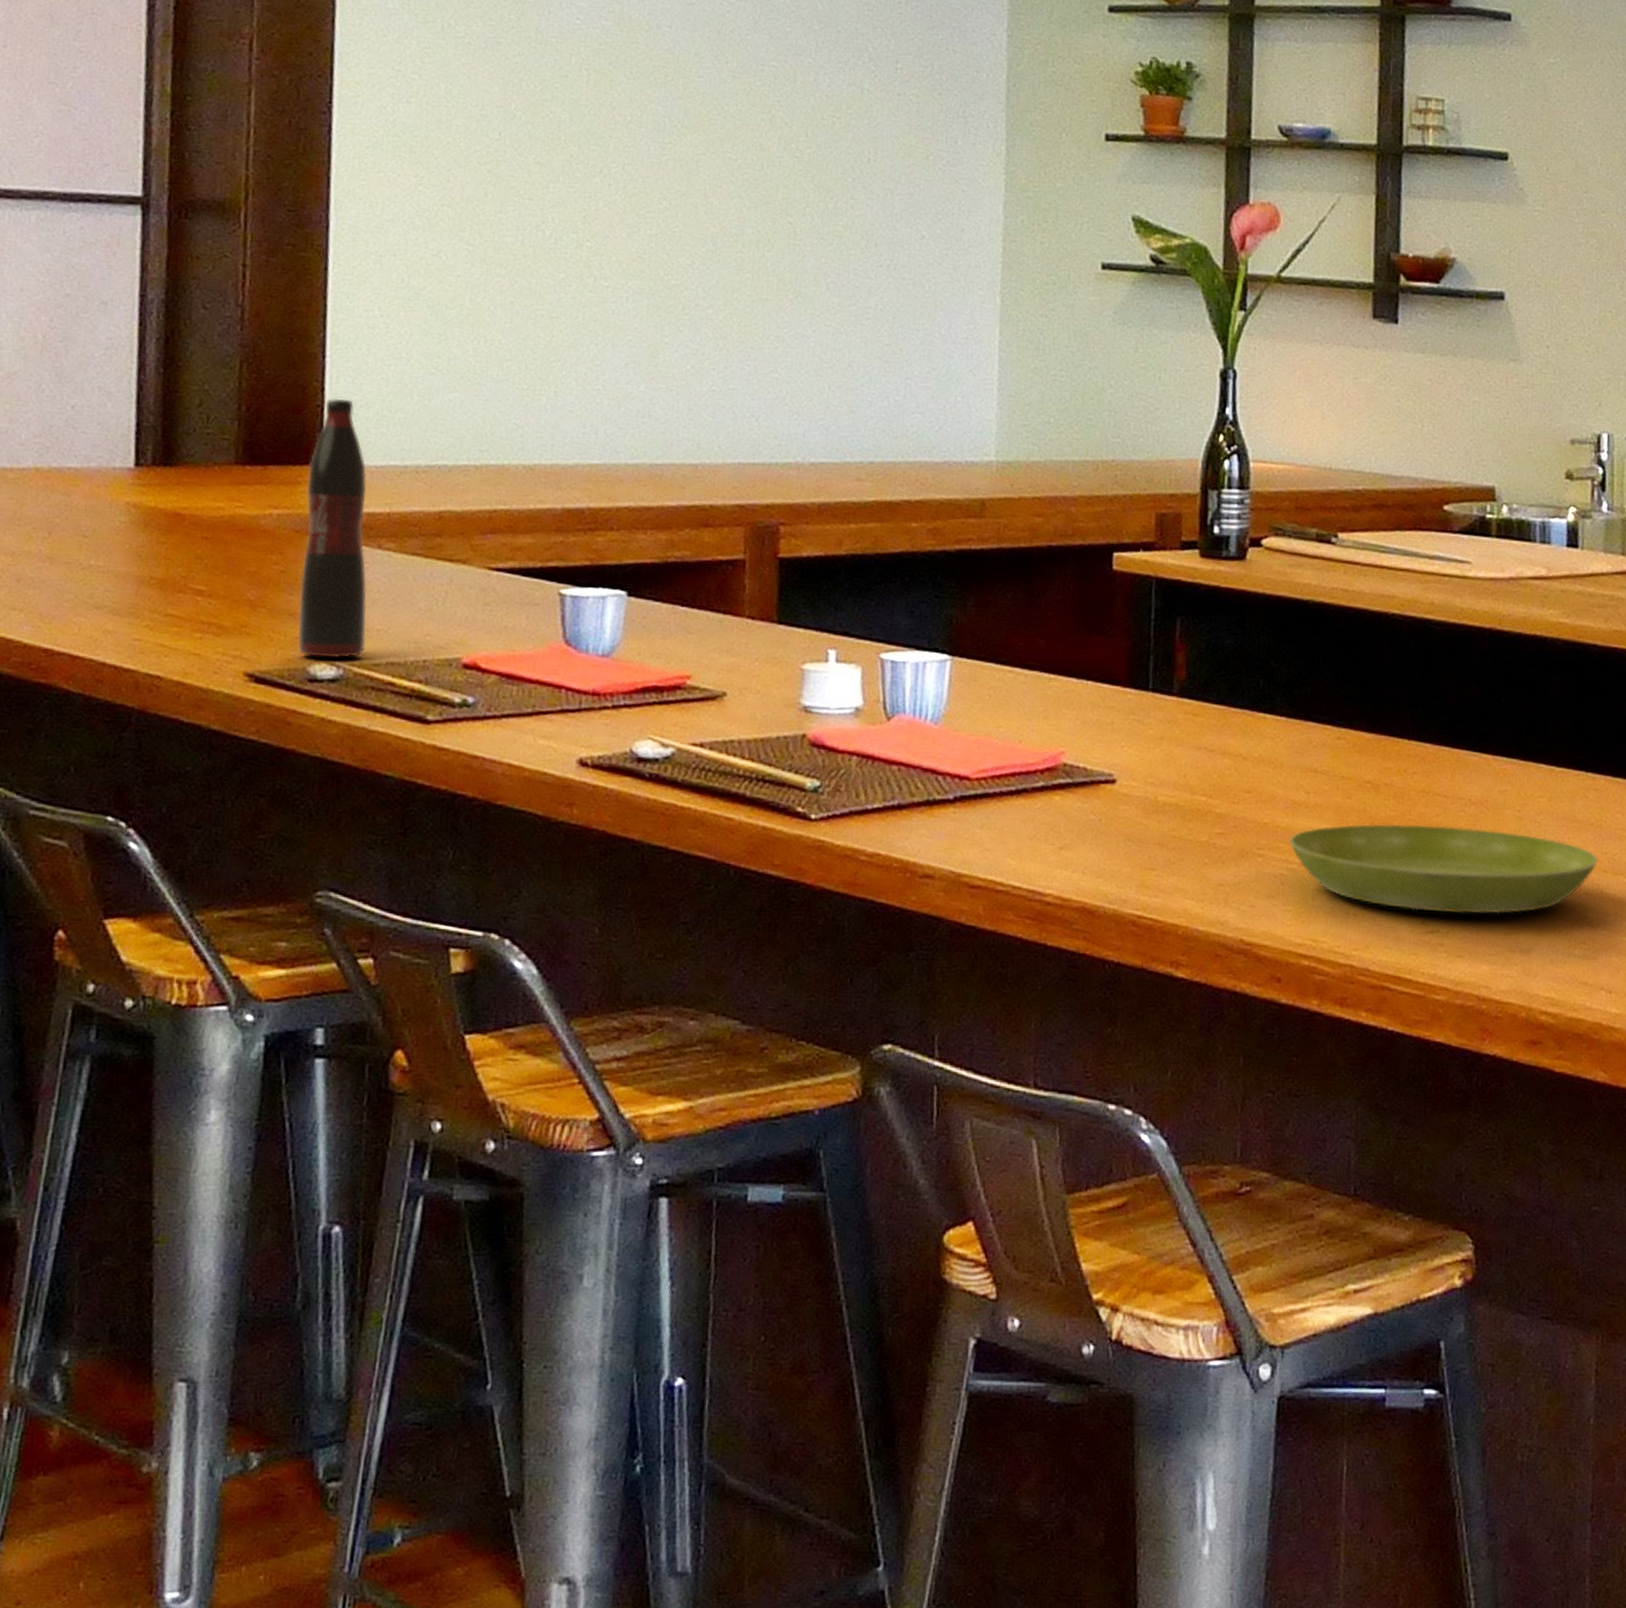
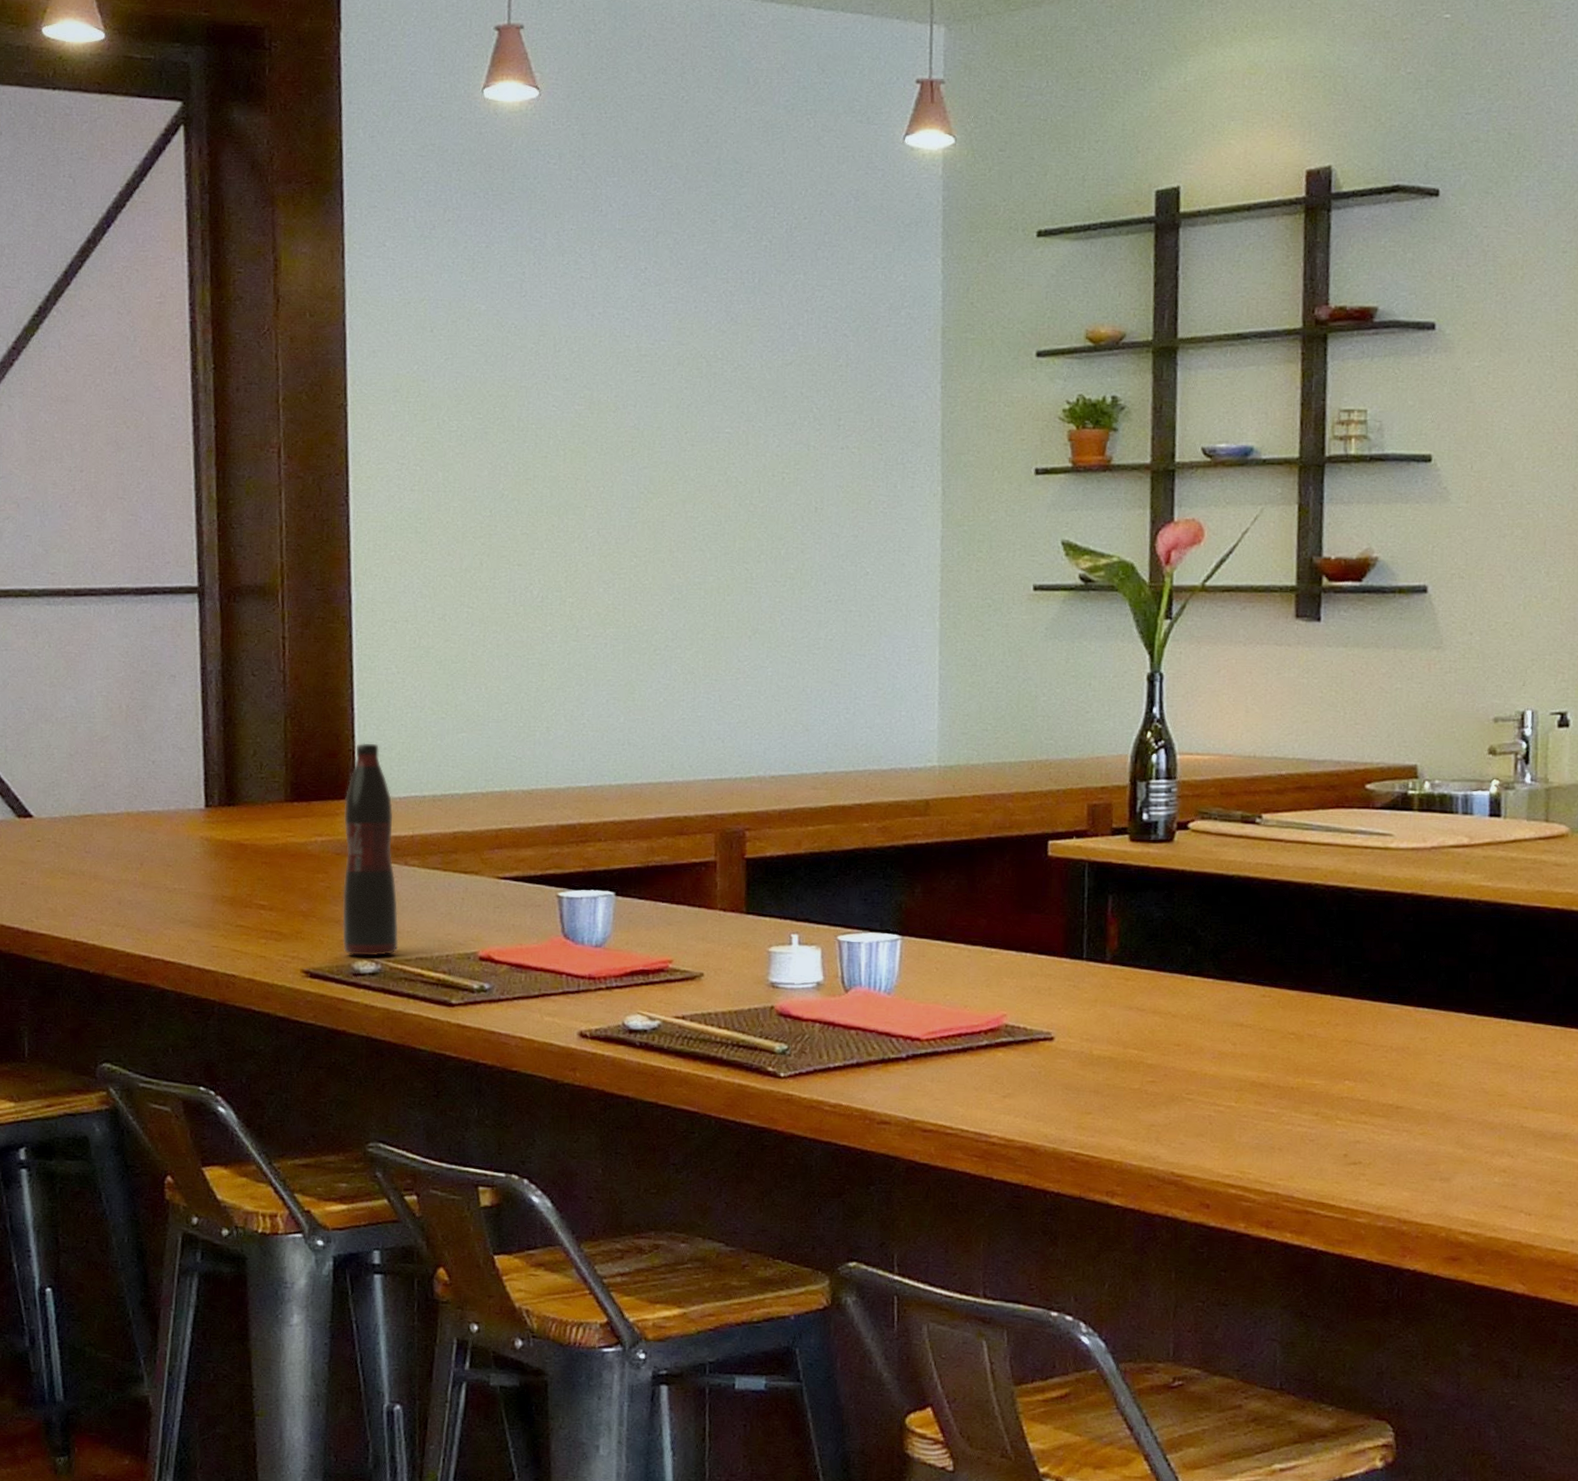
saucer: present [1289,823,1599,915] -> none [1216,1069,1520,1148]

